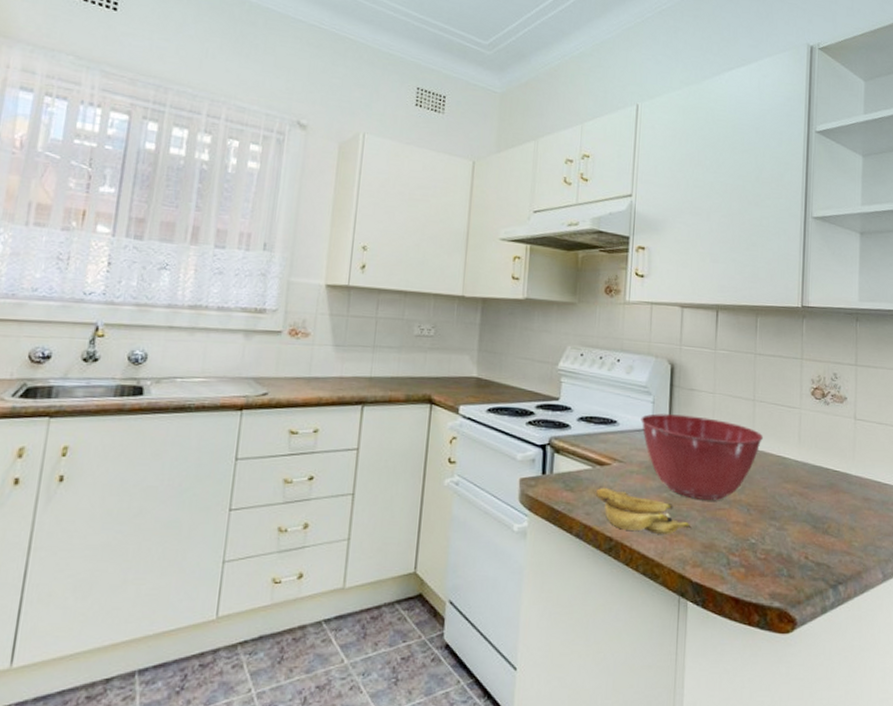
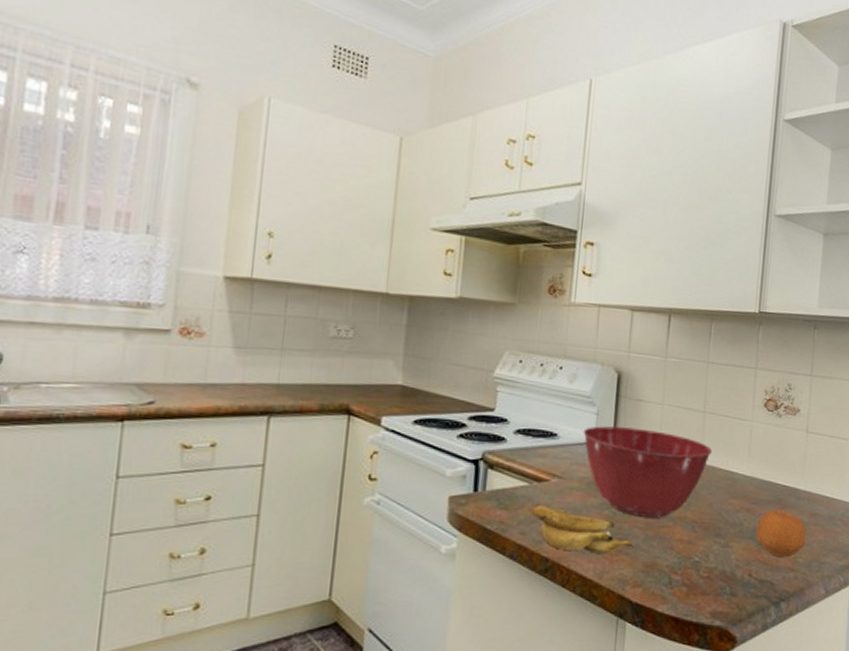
fruit: none [810,494,861,542] -> present [756,510,807,558]

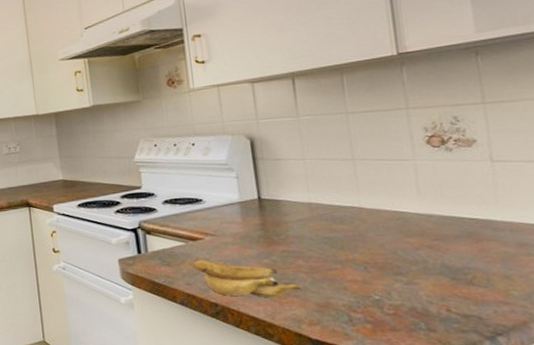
mixing bowl: present [583,426,713,517] -> none [227,184,372,262]
fruit: present [756,510,807,558] -> none [445,243,518,292]

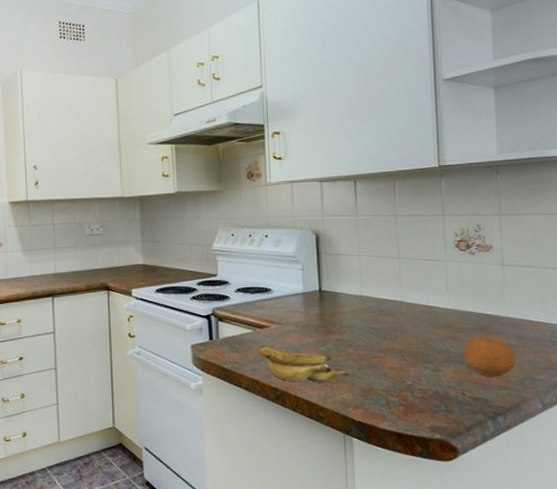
fruit: none [445,243,518,292] -> present [463,336,516,378]

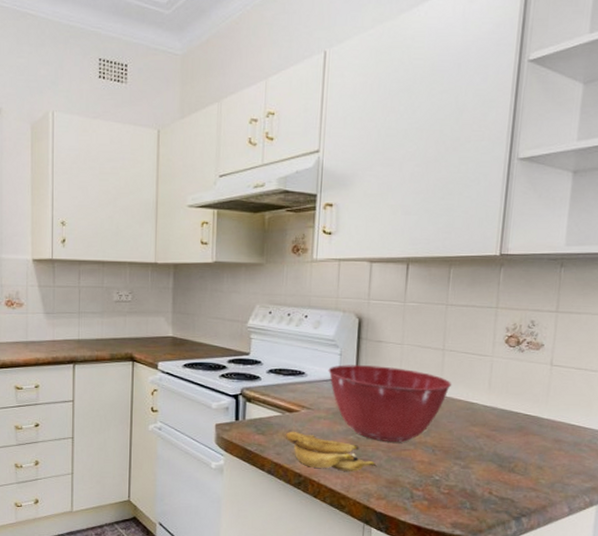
mixing bowl: none [292,277,412,350] -> present [328,365,452,442]
fruit: present [463,336,516,378] -> none [496,436,550,479]

